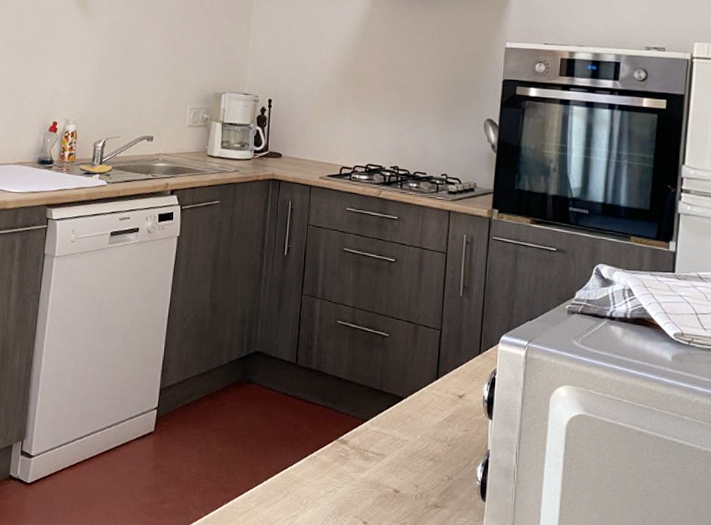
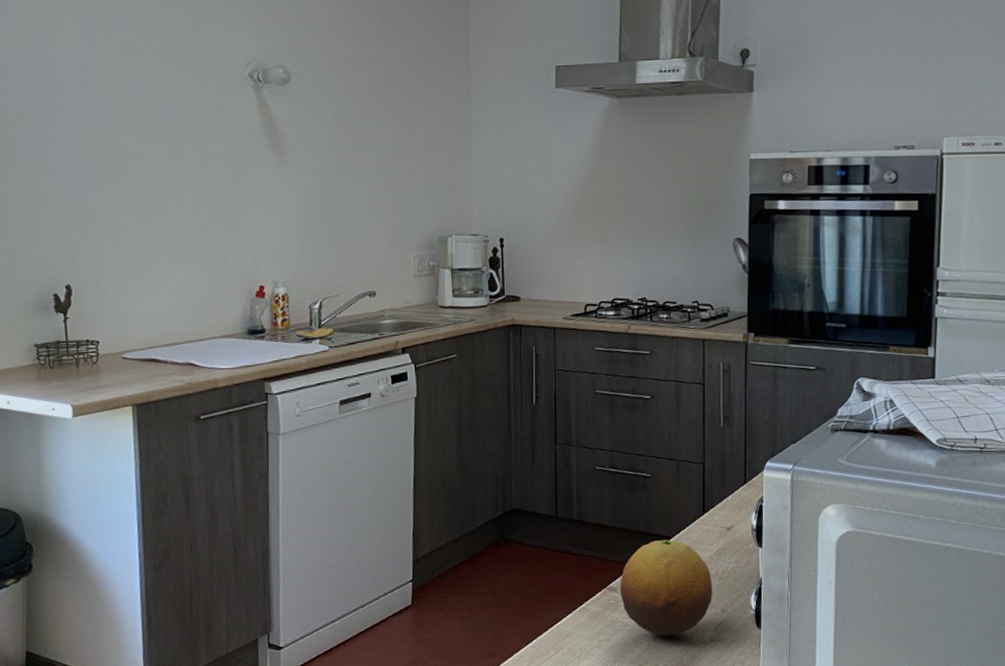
fruit: none [350,399,441,497] -> present [619,540,713,637]

